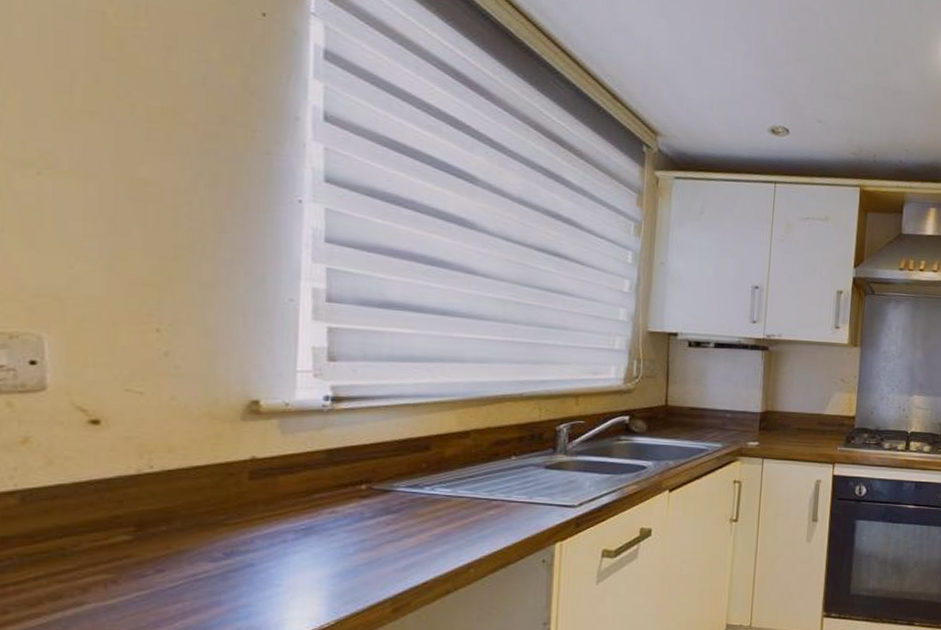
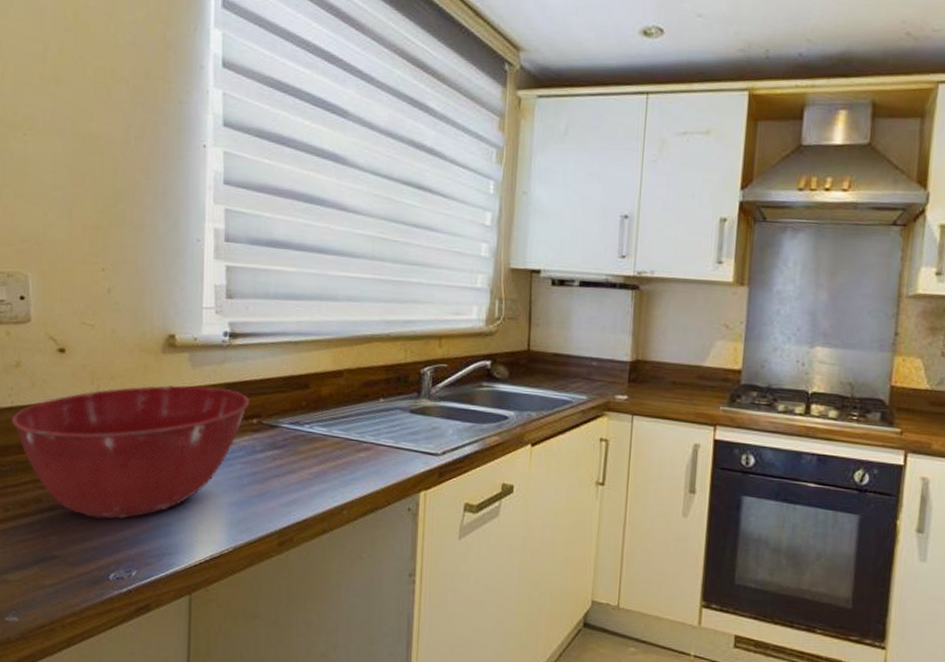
mixing bowl: none [15,454,358,609] -> present [12,385,250,519]

